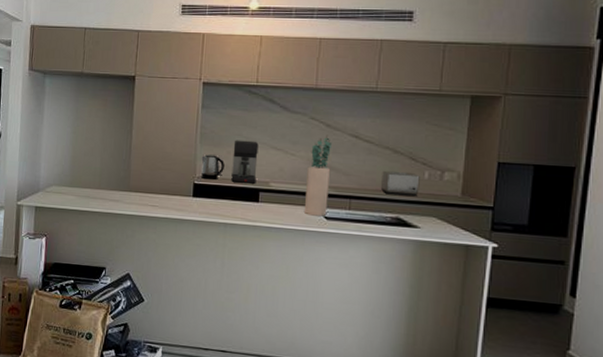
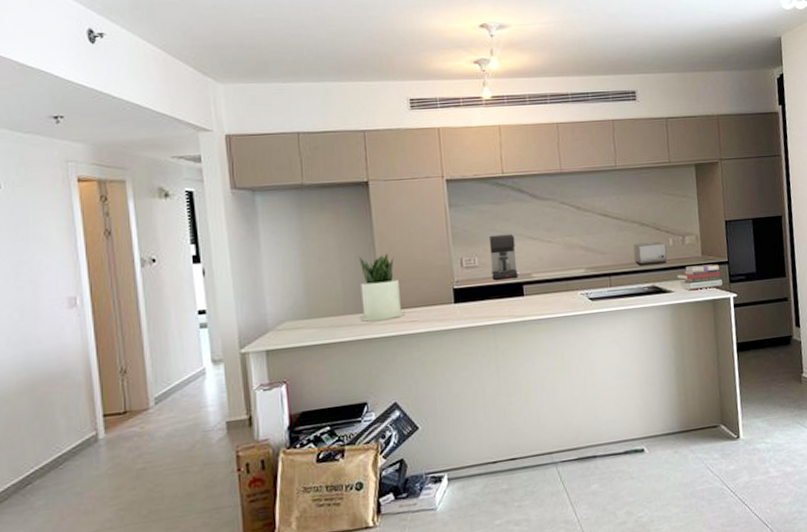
planter: none [109,141,149,201] -> present [359,253,406,323]
kettle: present [201,154,224,181] -> none [457,255,483,283]
vase: present [304,135,331,217] -> none [565,217,591,300]
books: none [427,204,482,233] -> present [677,264,723,291]

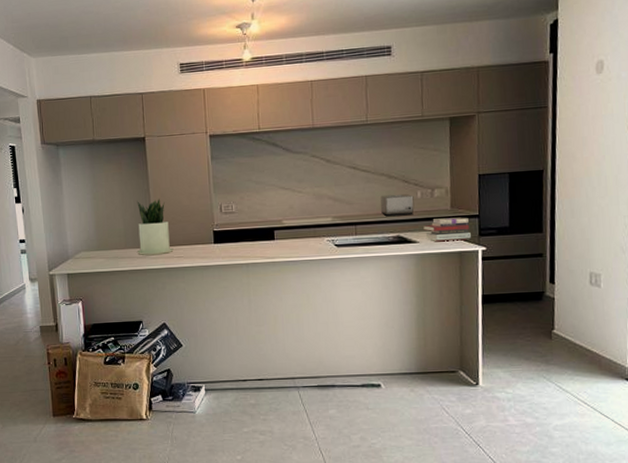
coffee maker: present [489,233,518,280] -> none [245,184,270,225]

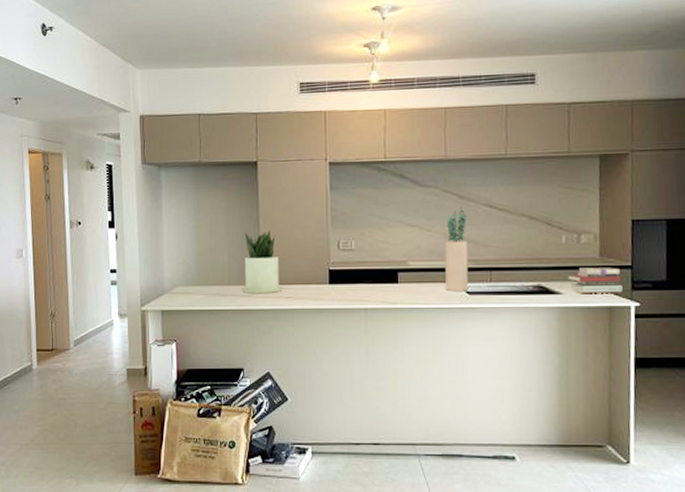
vase: none [314,169,337,246] -> present [444,206,469,292]
toaster: present [380,194,415,217] -> none [520,238,558,263]

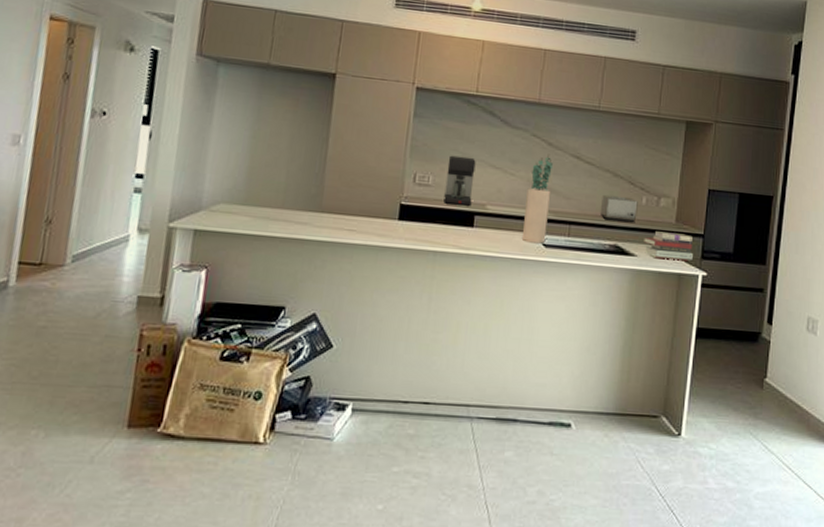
planter: present [241,230,283,294] -> none [295,151,346,225]
coffee maker: none [367,219,394,264] -> present [443,155,476,206]
toaster: none [520,238,558,263] -> present [601,194,638,223]

